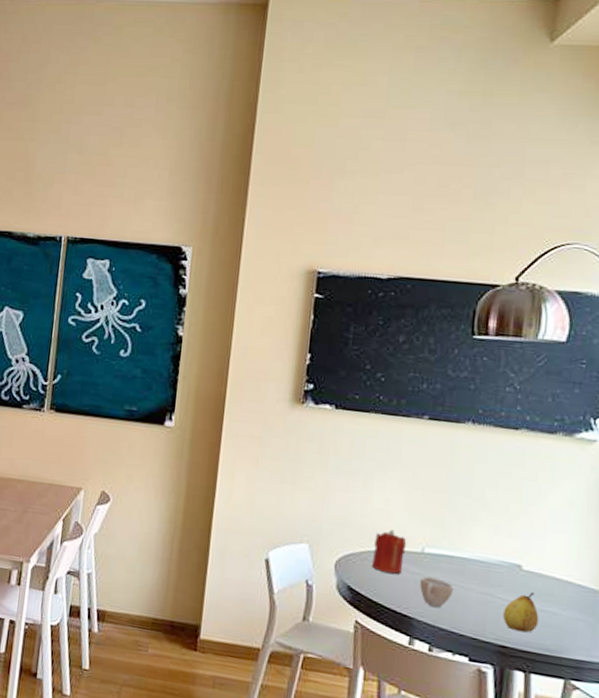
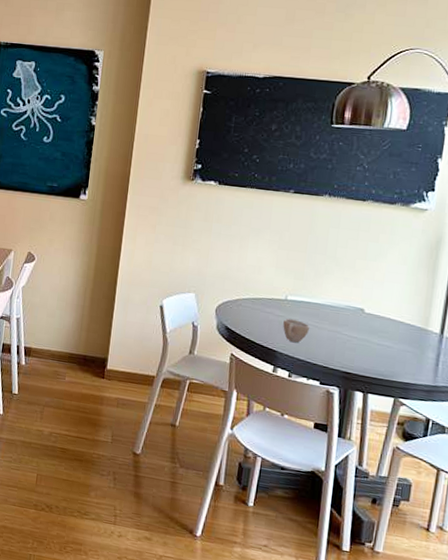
candle: present [371,529,407,574] -> none [245,281,274,317]
fruit: present [503,593,539,633] -> none [348,330,376,362]

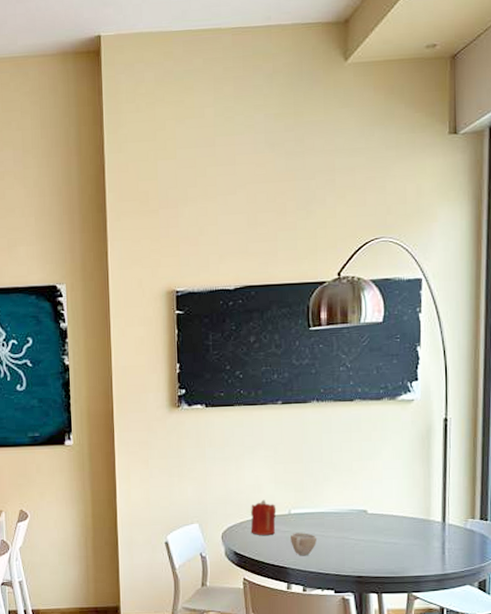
candle: none [245,281,274,317] -> present [250,499,277,535]

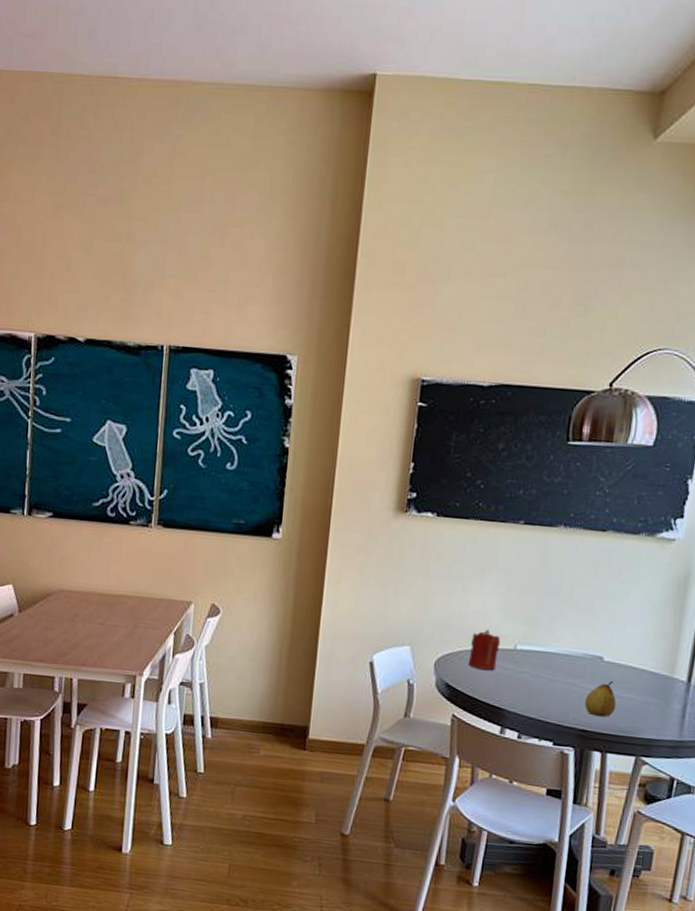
cup: present [291,532,318,556] -> none [511,671,543,700]
fruit: none [357,530,384,563] -> present [585,681,617,717]

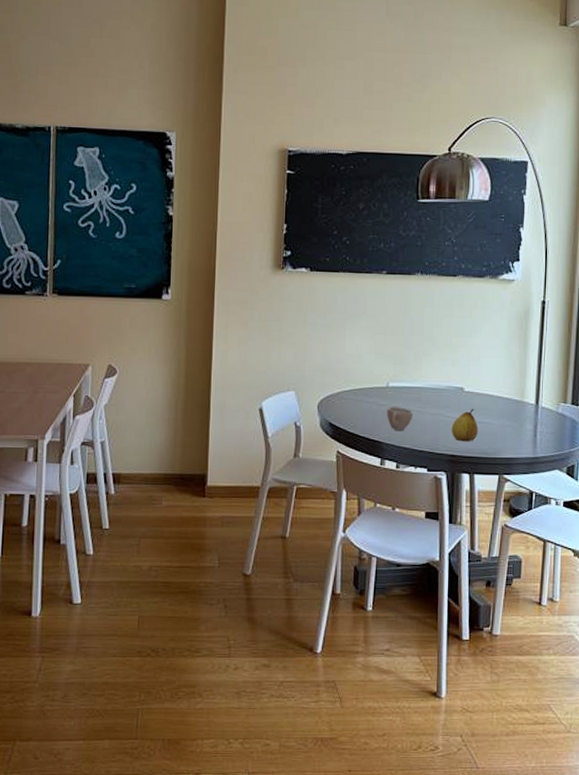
candle: present [468,629,501,670] -> none [347,370,375,407]
cup: none [511,671,543,700] -> present [387,407,414,432]

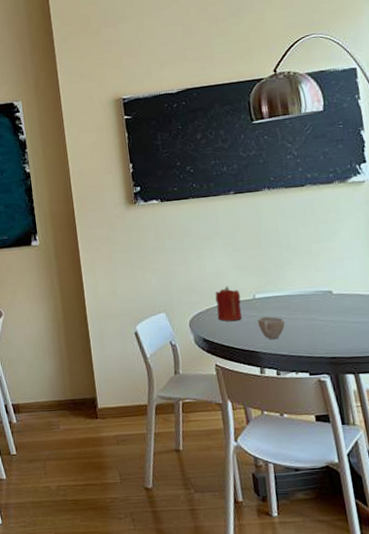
candle: none [347,370,375,407] -> present [215,286,243,321]
fruit: present [452,409,478,442] -> none [326,310,356,343]

